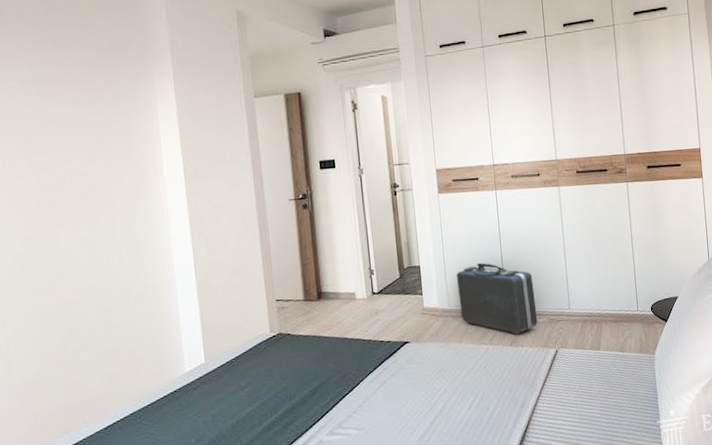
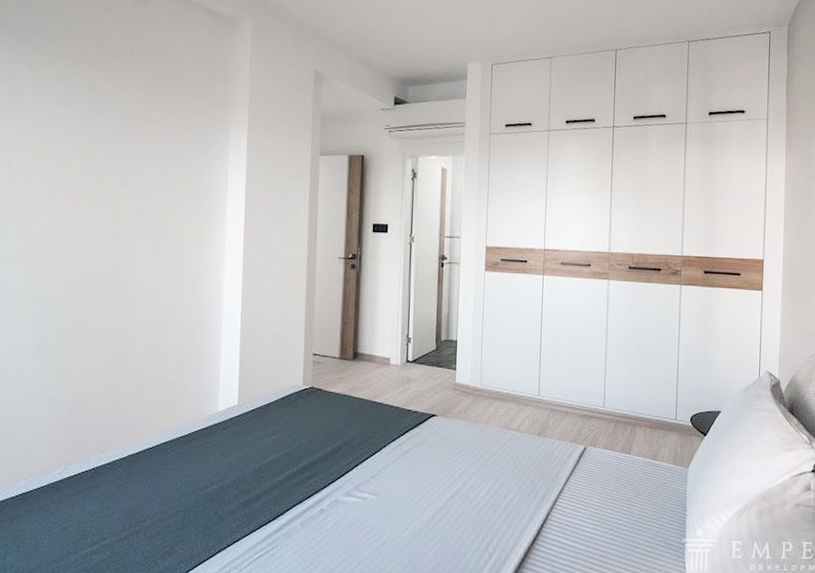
suitcase: present [456,262,538,334] -> none [491,346,570,424]

